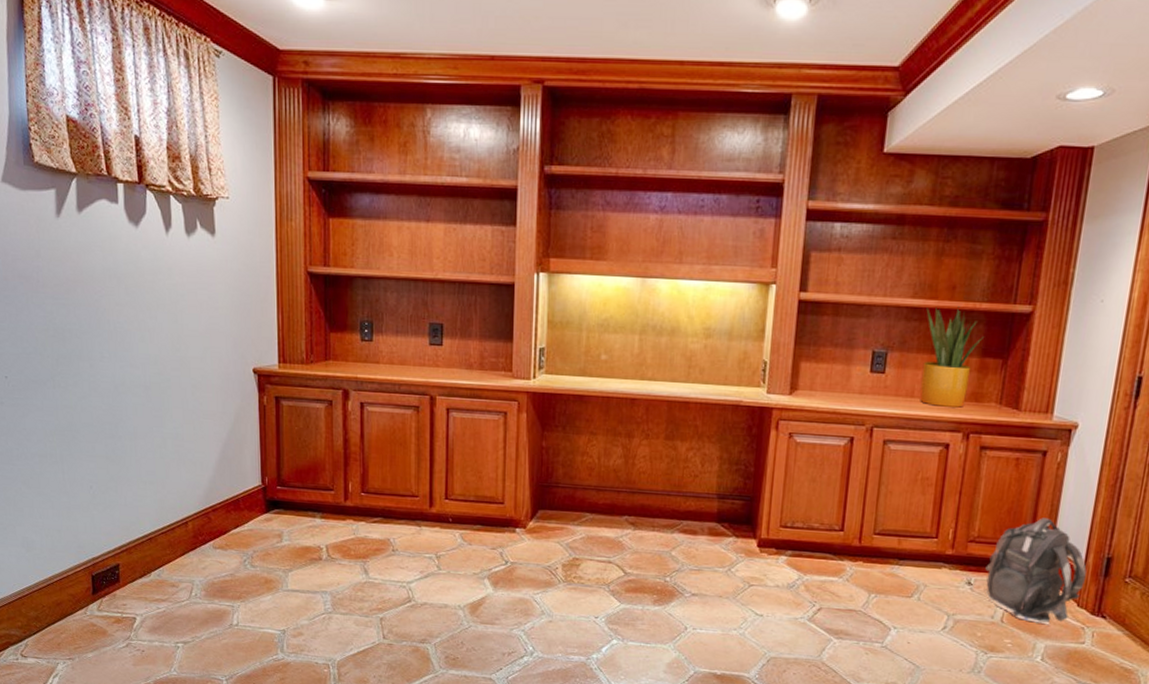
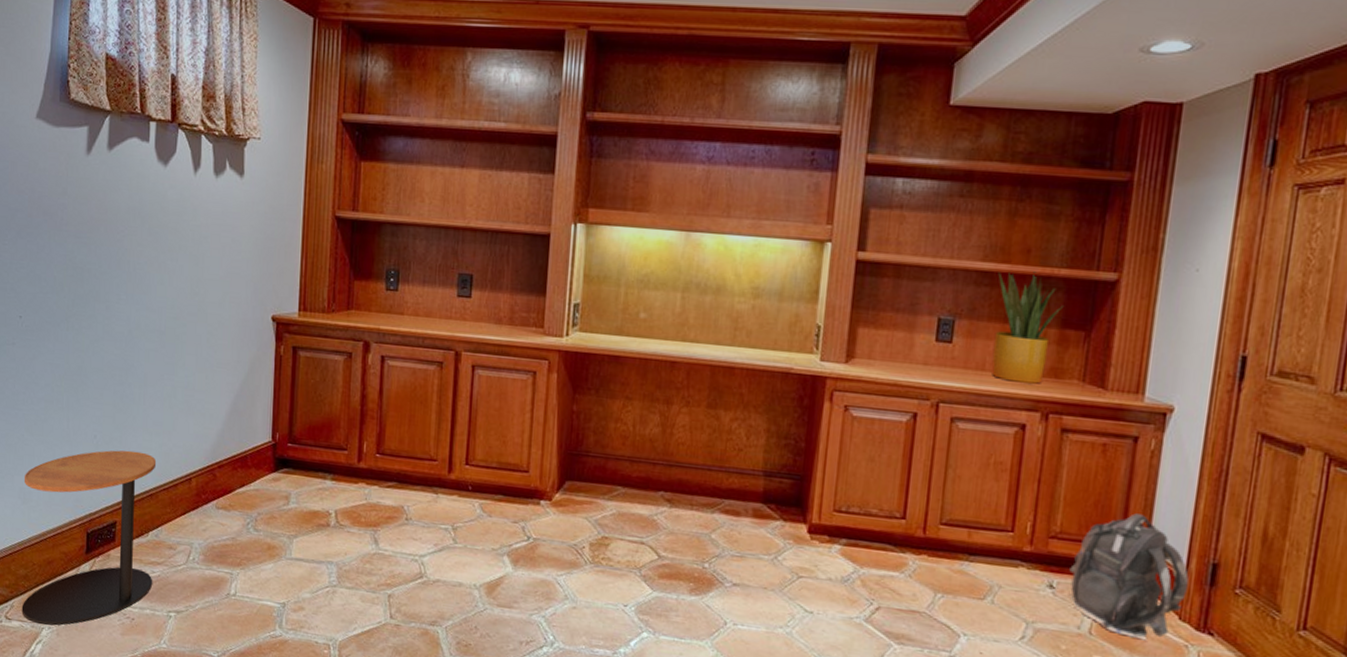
side table: none [25,498,158,660] -> present [21,450,157,626]

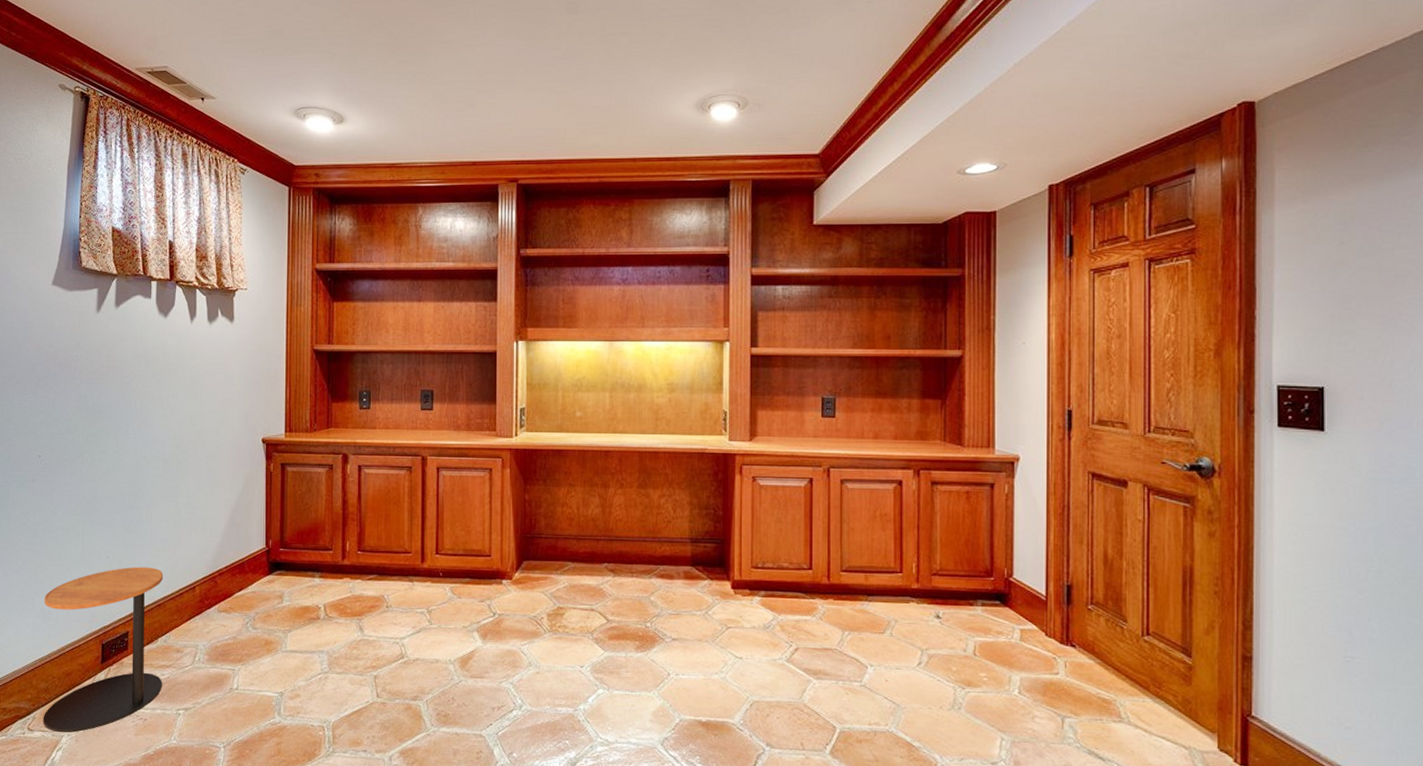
planter: present [991,271,1063,384] -> none [866,354,921,446]
backpack: present [1069,513,1189,641] -> none [951,548,1049,657]

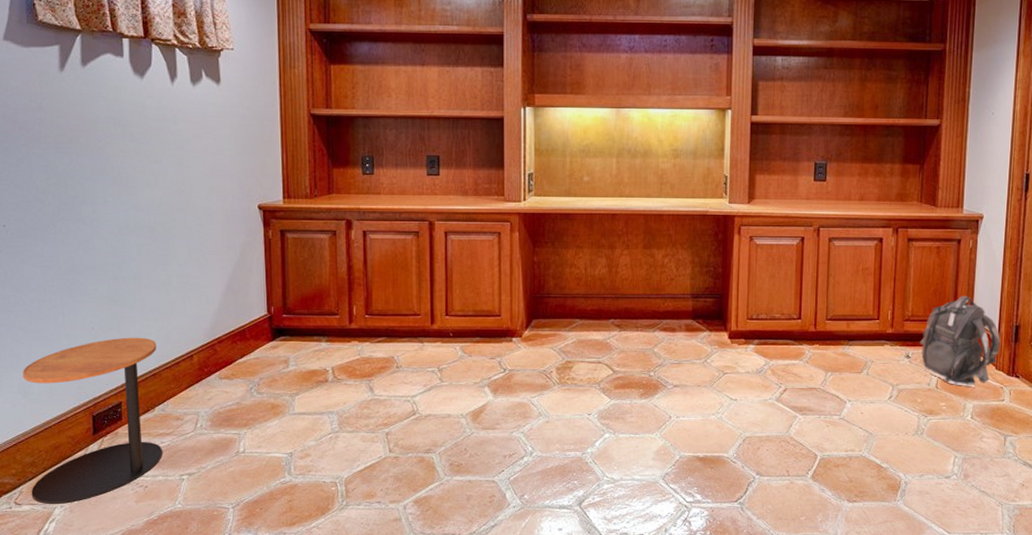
backpack: none [951,548,1049,657] -> present [920,296,1000,388]

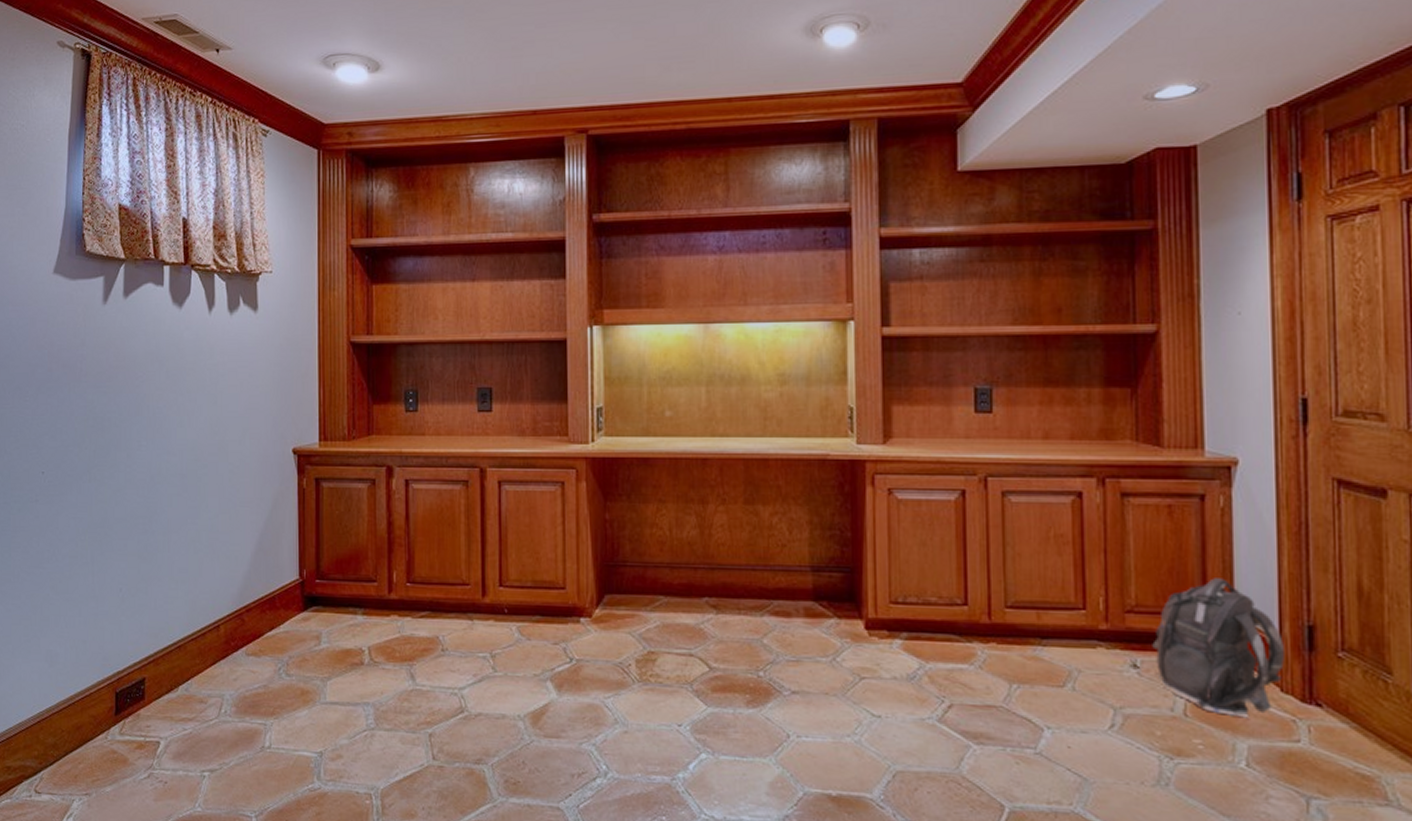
side table: present [22,337,162,504] -> none [50,601,184,796]

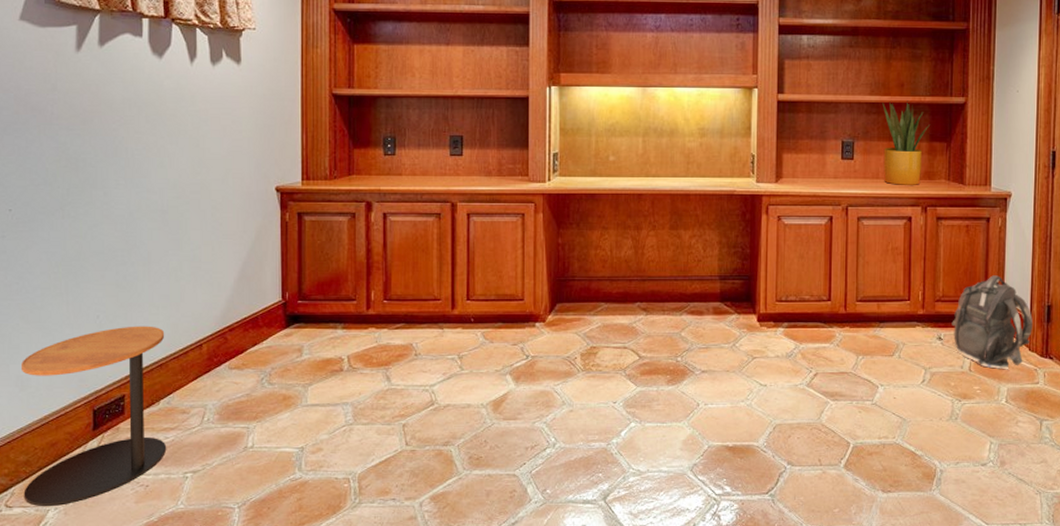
side table: none [50,601,184,796] -> present [20,326,166,506]
planter: none [1030,331,1103,448] -> present [882,100,930,185]

